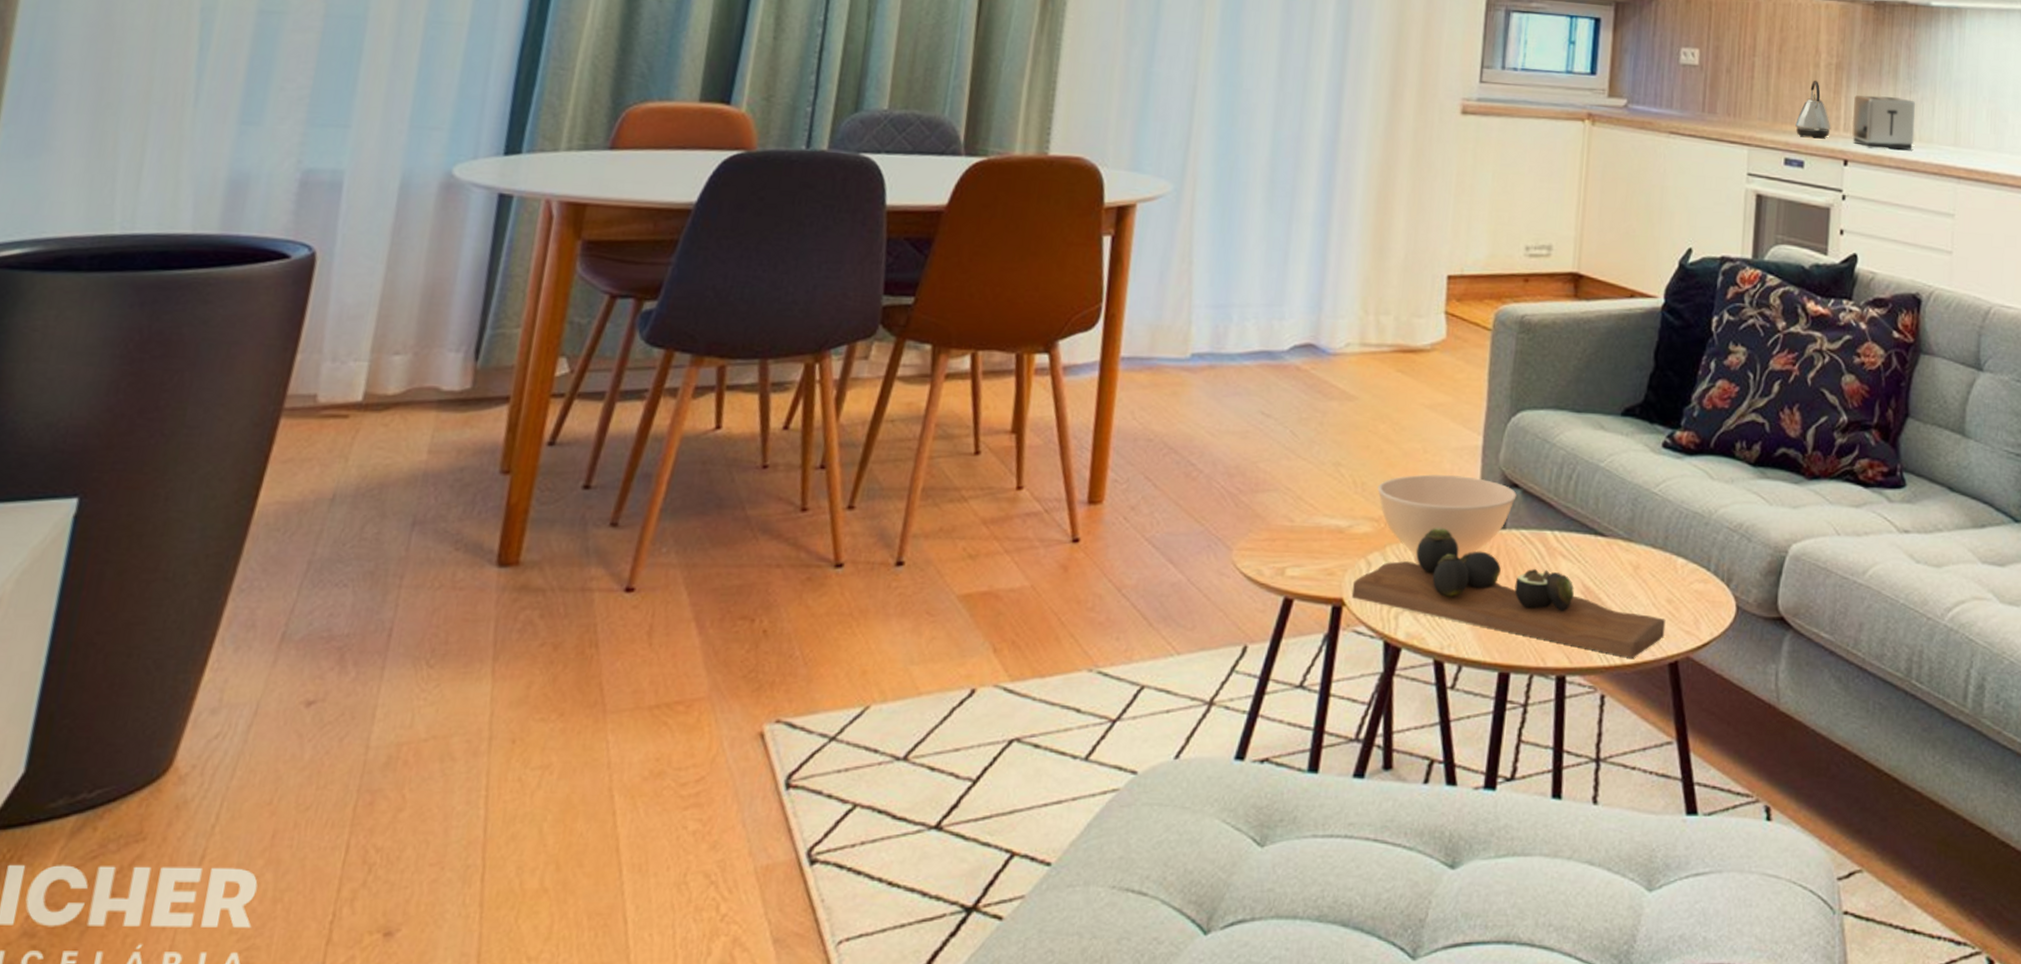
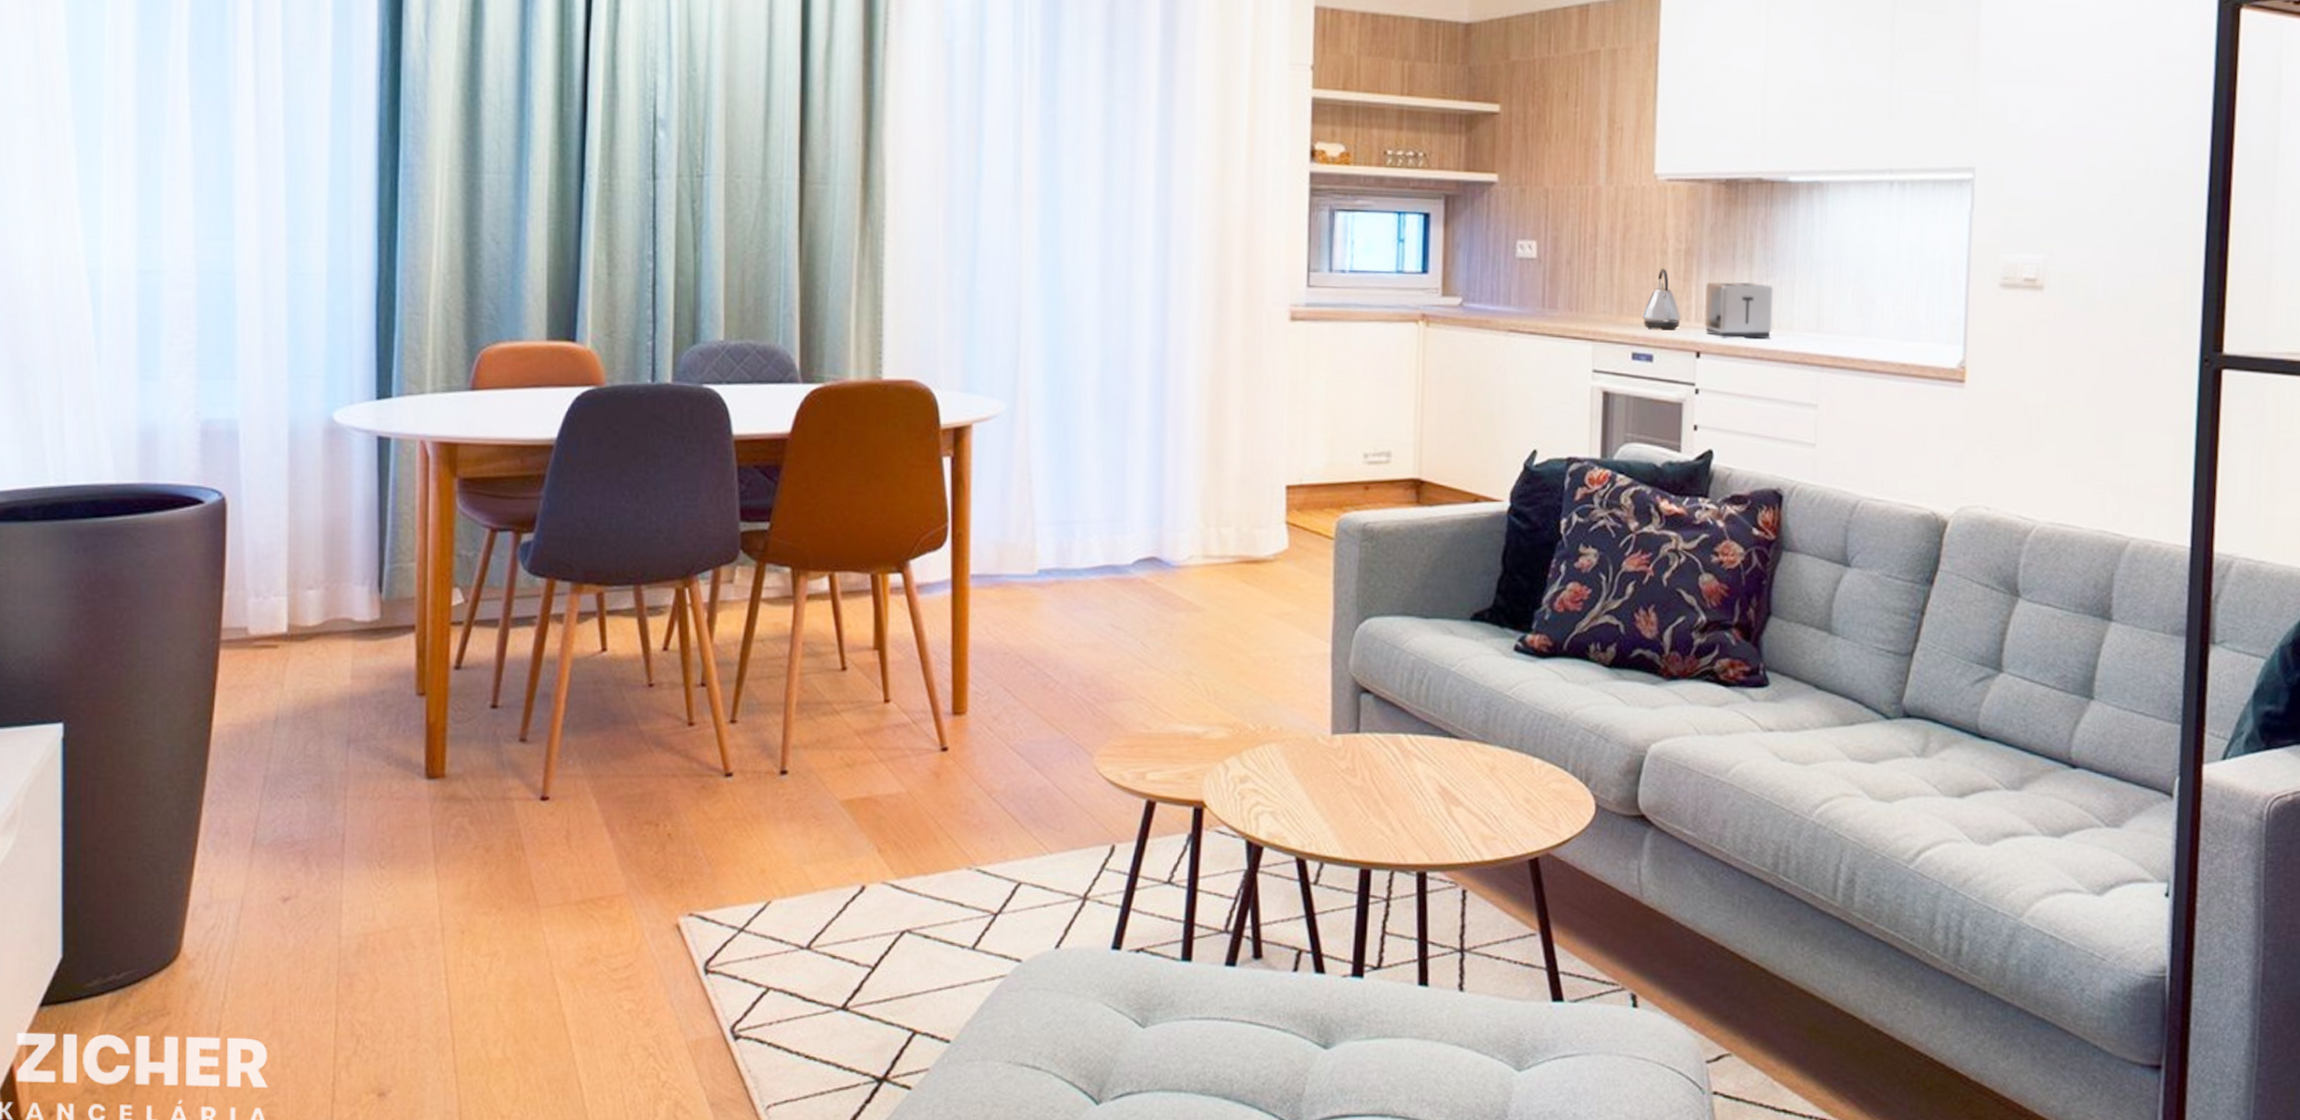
decorative tray: present [1351,527,1666,658] -> none [1211,732,1524,855]
bowl: present [1378,474,1517,564] -> none [1230,681,1369,768]

